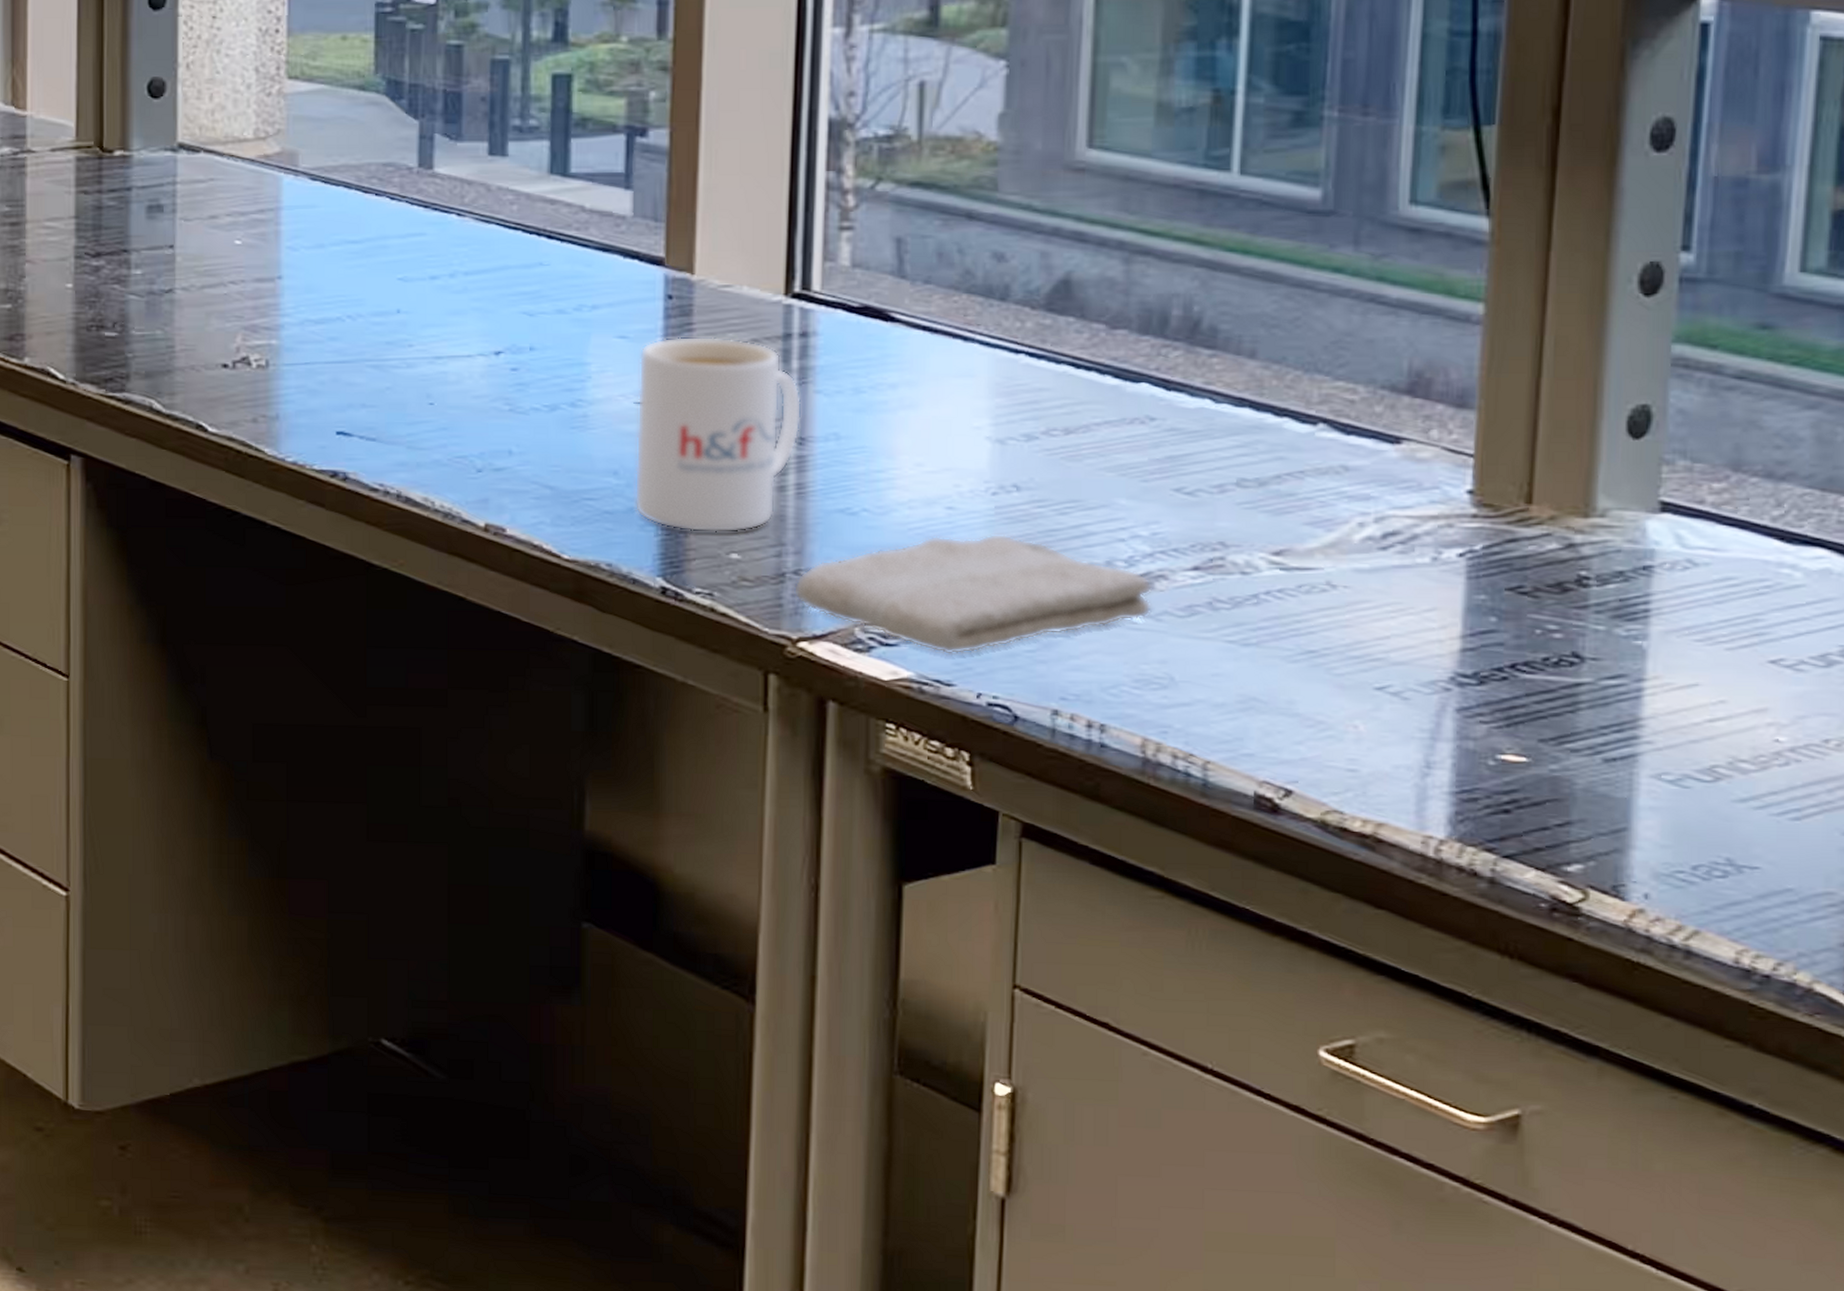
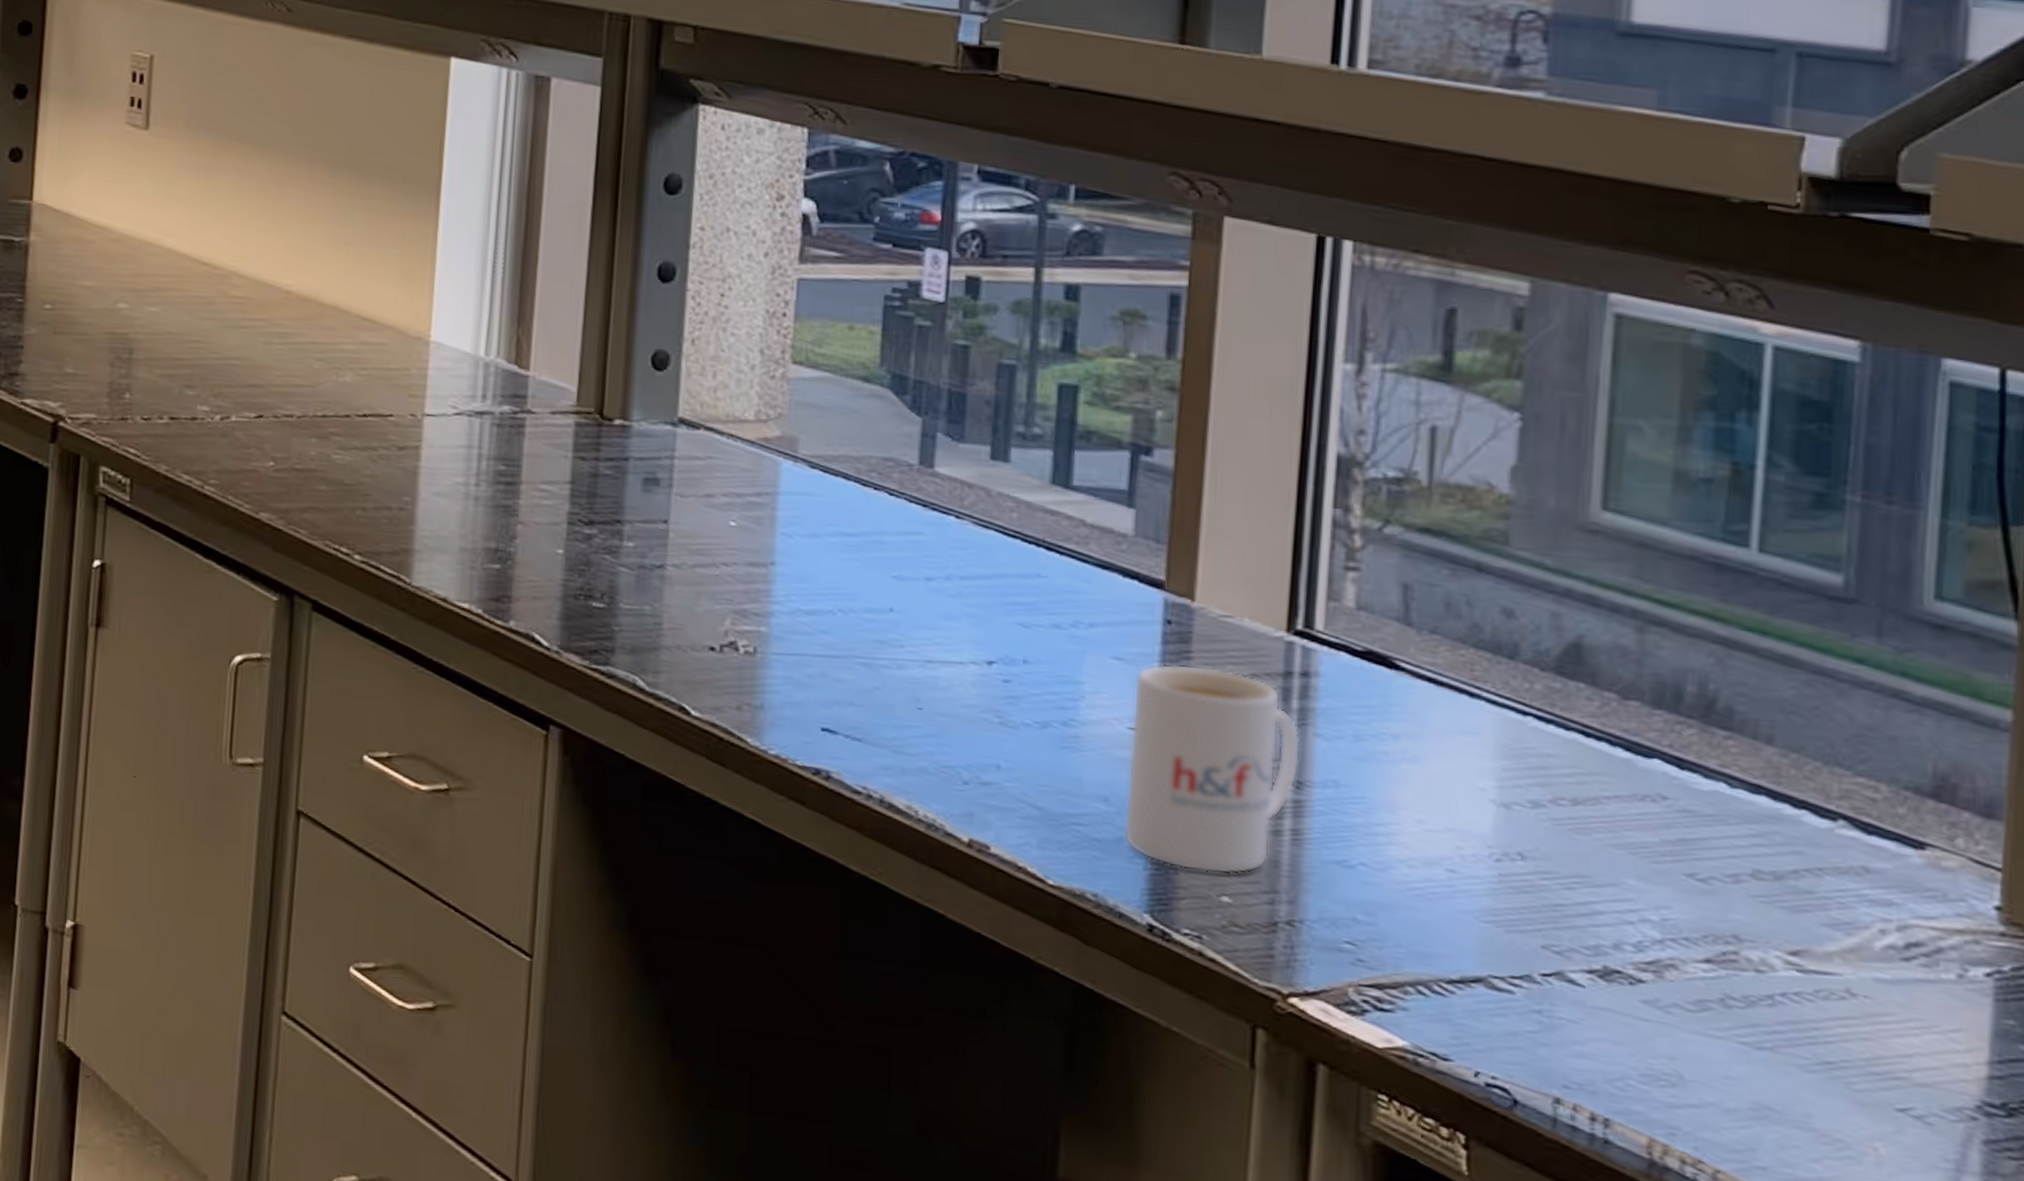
washcloth: present [793,533,1152,656] -> none [1285,898,1661,1028]

